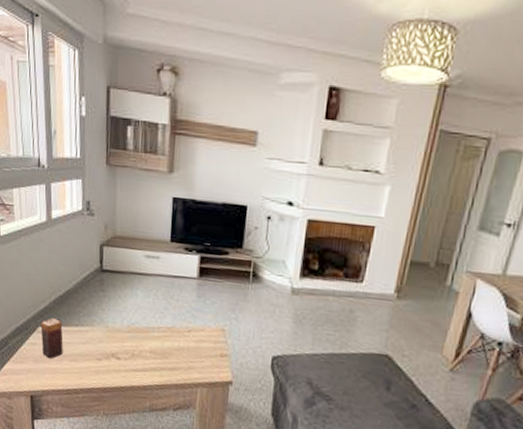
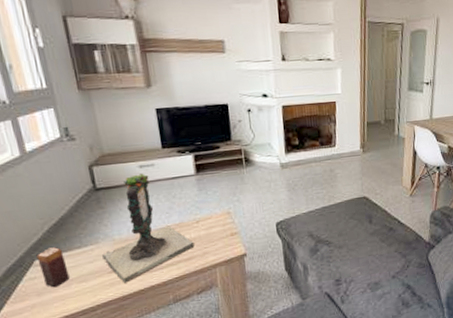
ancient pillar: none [94,256,181,375] -> present [102,166,195,283]

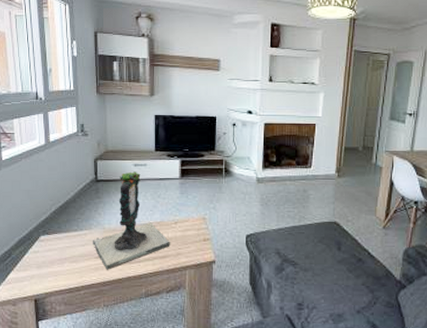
candle: present [36,247,70,288] -> none [42,227,64,263]

